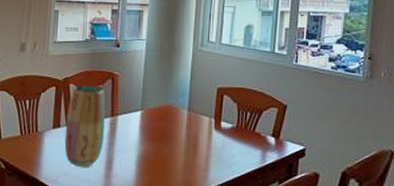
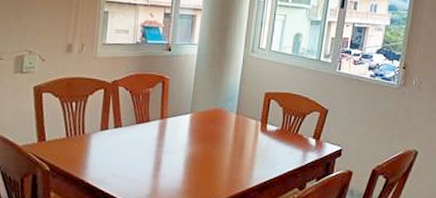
vase: present [64,84,105,169] -> none [112,87,155,169]

